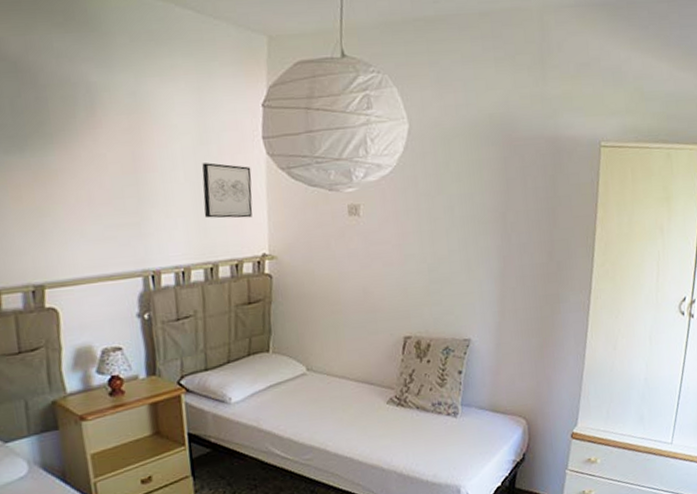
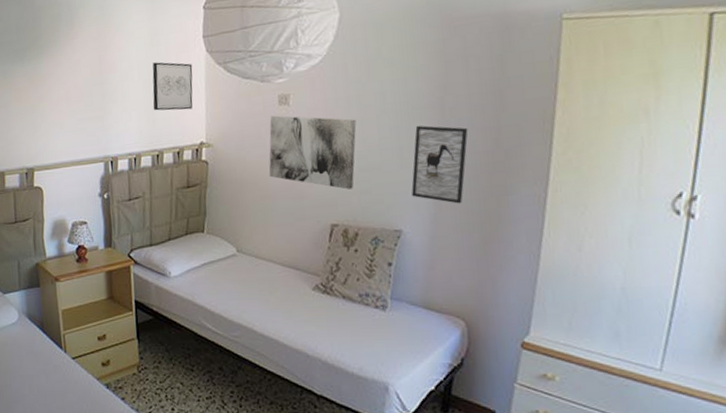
wall art: none [339,226,427,302] -> present [268,115,357,190]
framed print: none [478,238,527,312] -> present [411,125,468,204]

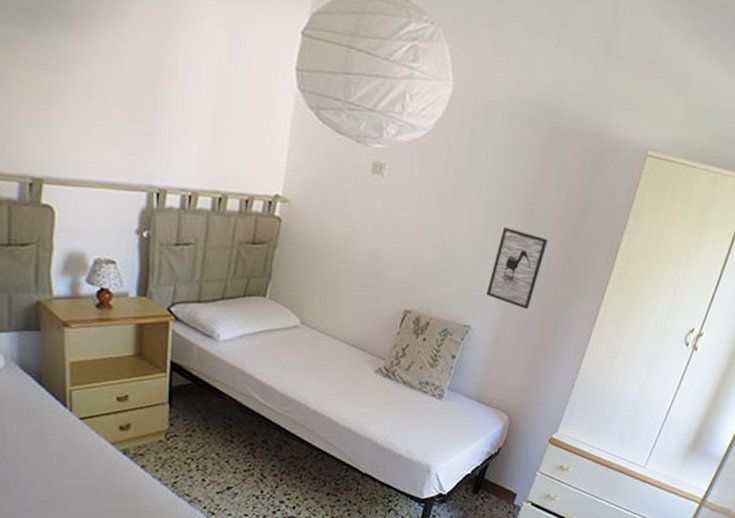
wall art: present [152,62,193,111] -> none [221,83,278,153]
wall art: present [268,115,357,190] -> none [348,183,449,278]

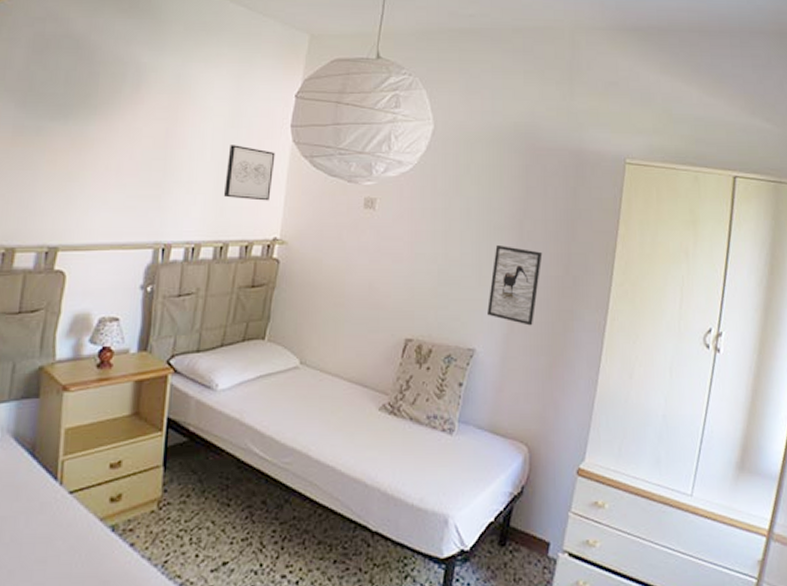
wall art: none [221,83,278,153] -> present [223,145,276,201]

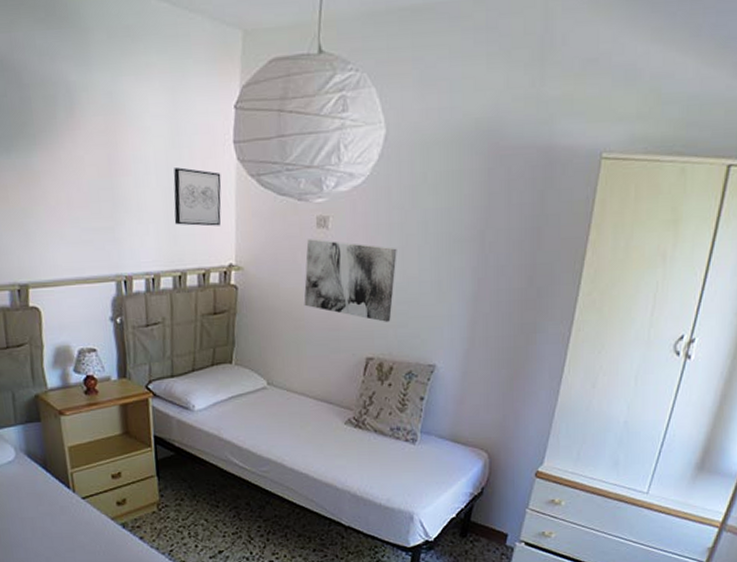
wall art: none [345,218,440,303] -> present [303,239,397,322]
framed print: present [487,244,543,326] -> none [447,258,505,340]

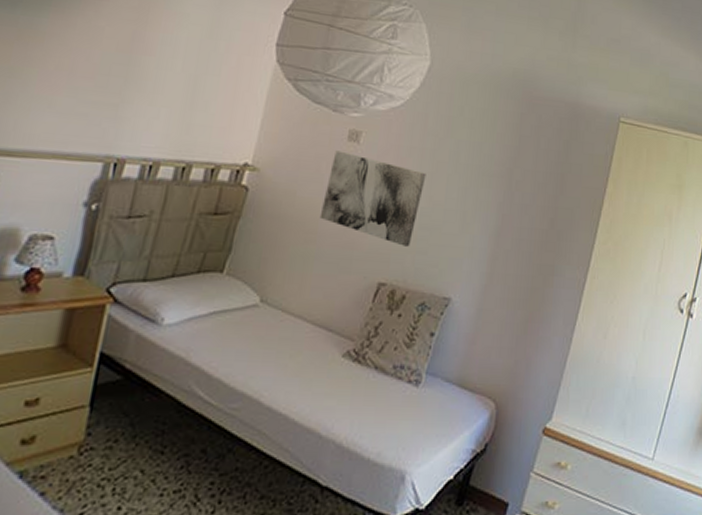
wall art: present [173,167,222,227] -> none [191,57,256,123]

